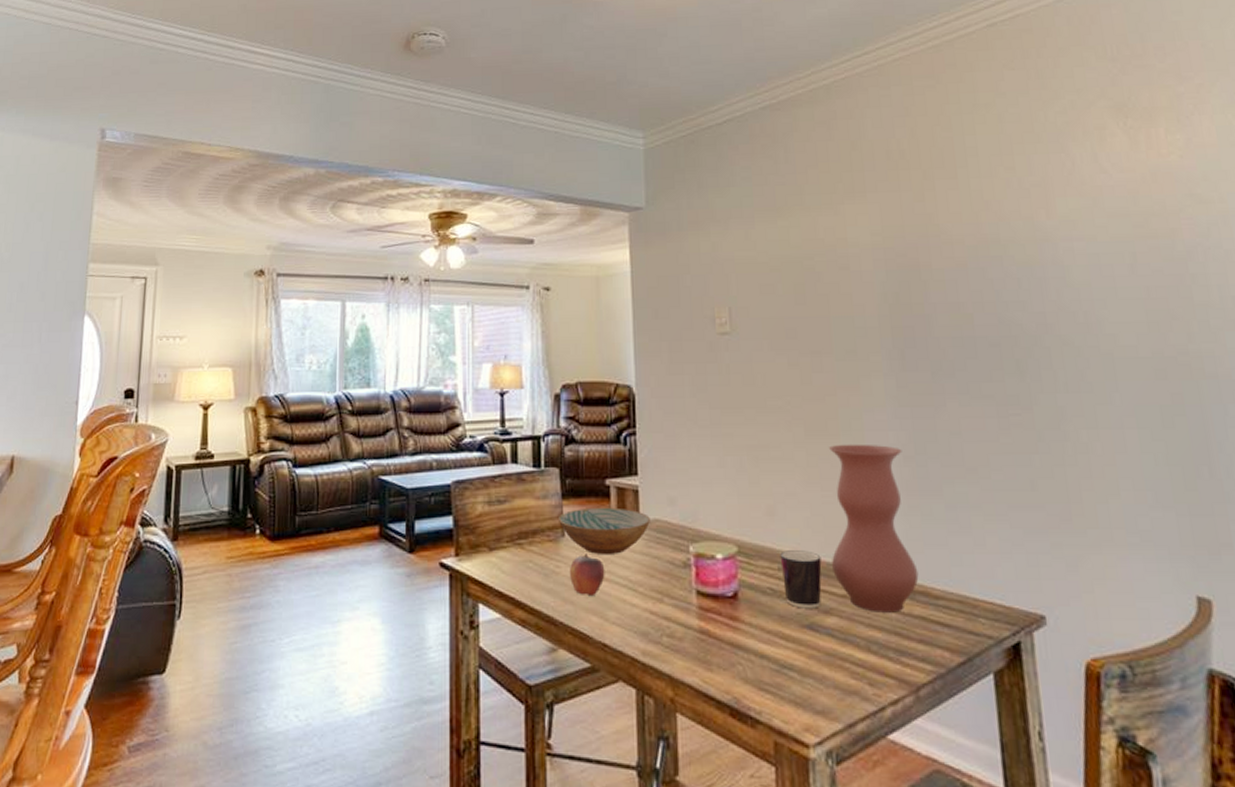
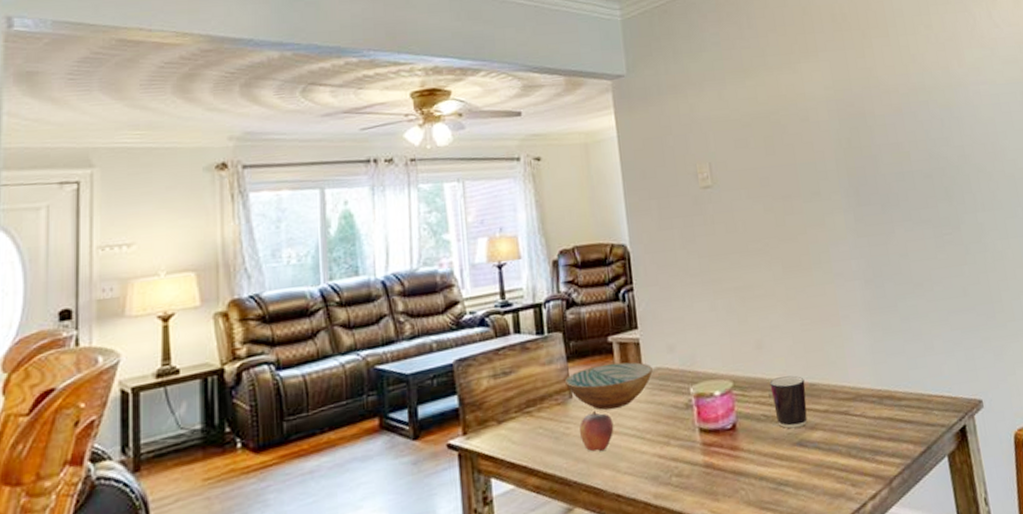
vase: present [829,444,919,613] -> none [804,273,885,421]

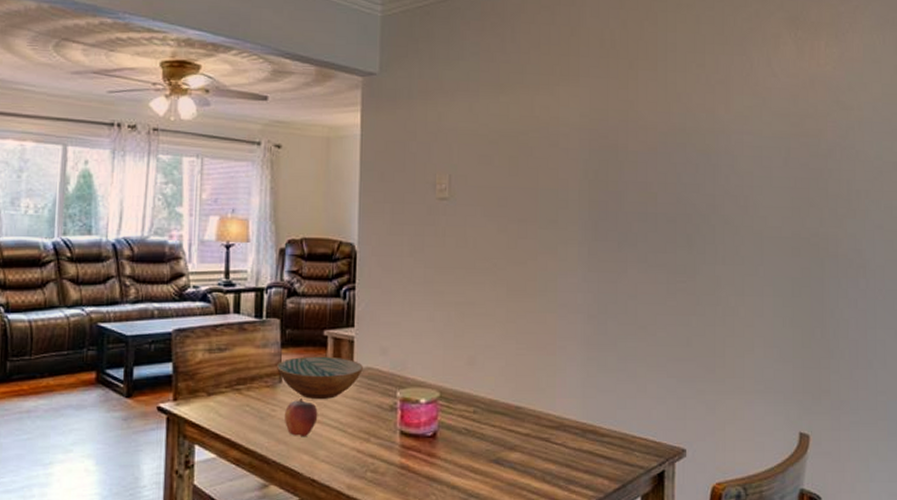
mug: present [769,375,808,429] -> none [476,395,511,446]

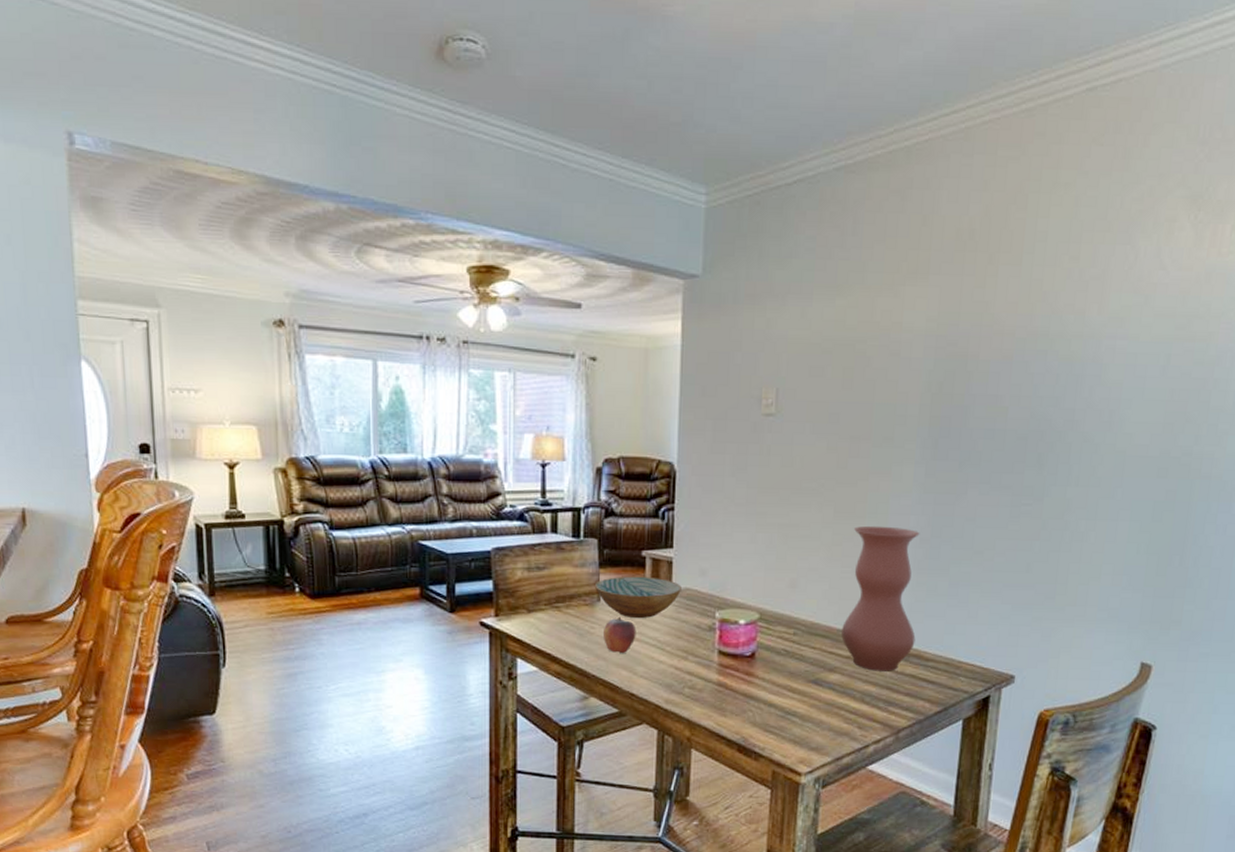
vase: none [519,303,590,448] -> present [841,525,920,671]

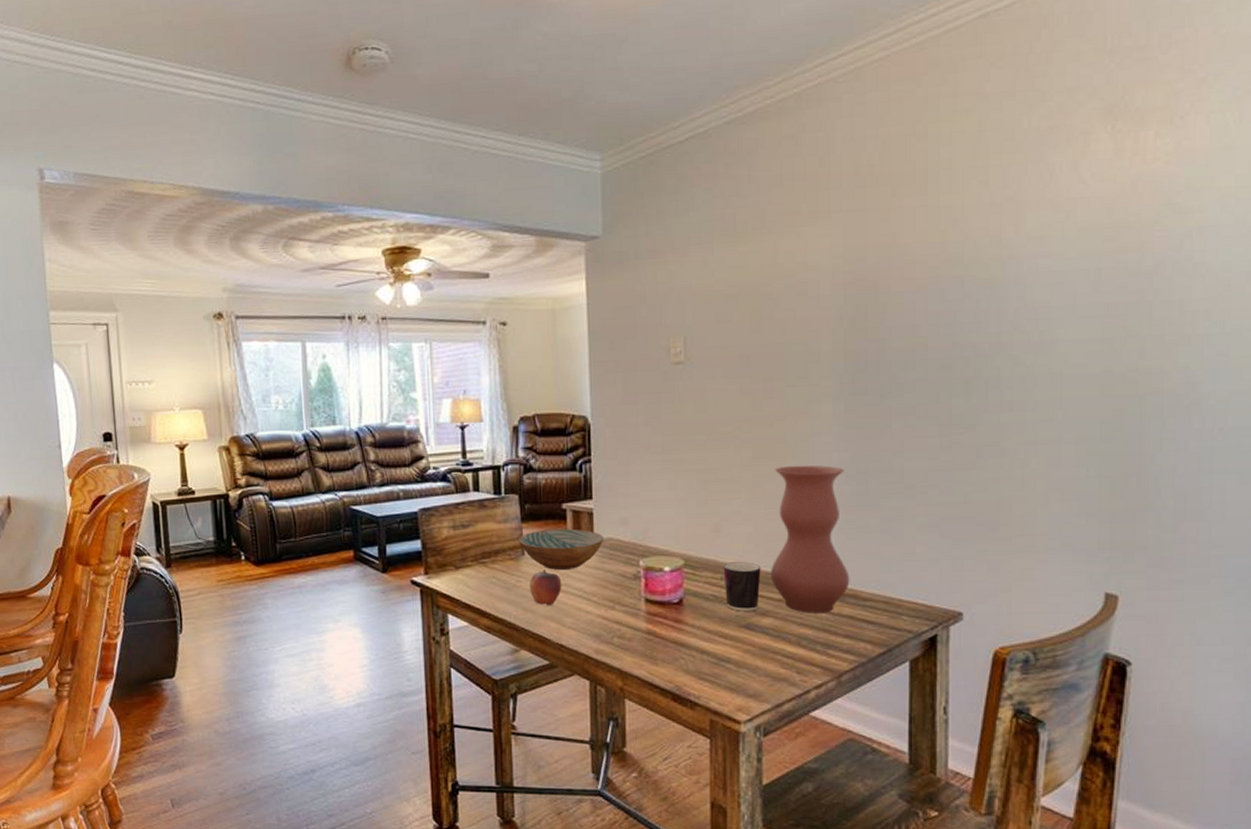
mug: none [796,618,833,667] -> present [723,562,761,612]

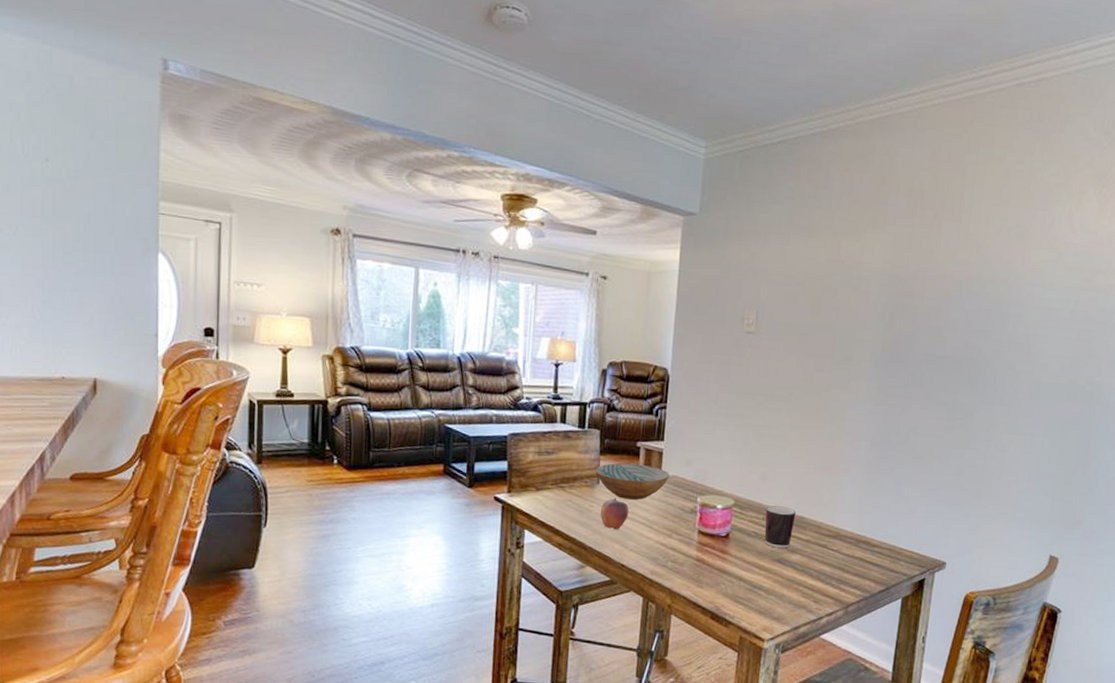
vase: present [770,465,850,613] -> none [802,430,871,555]

